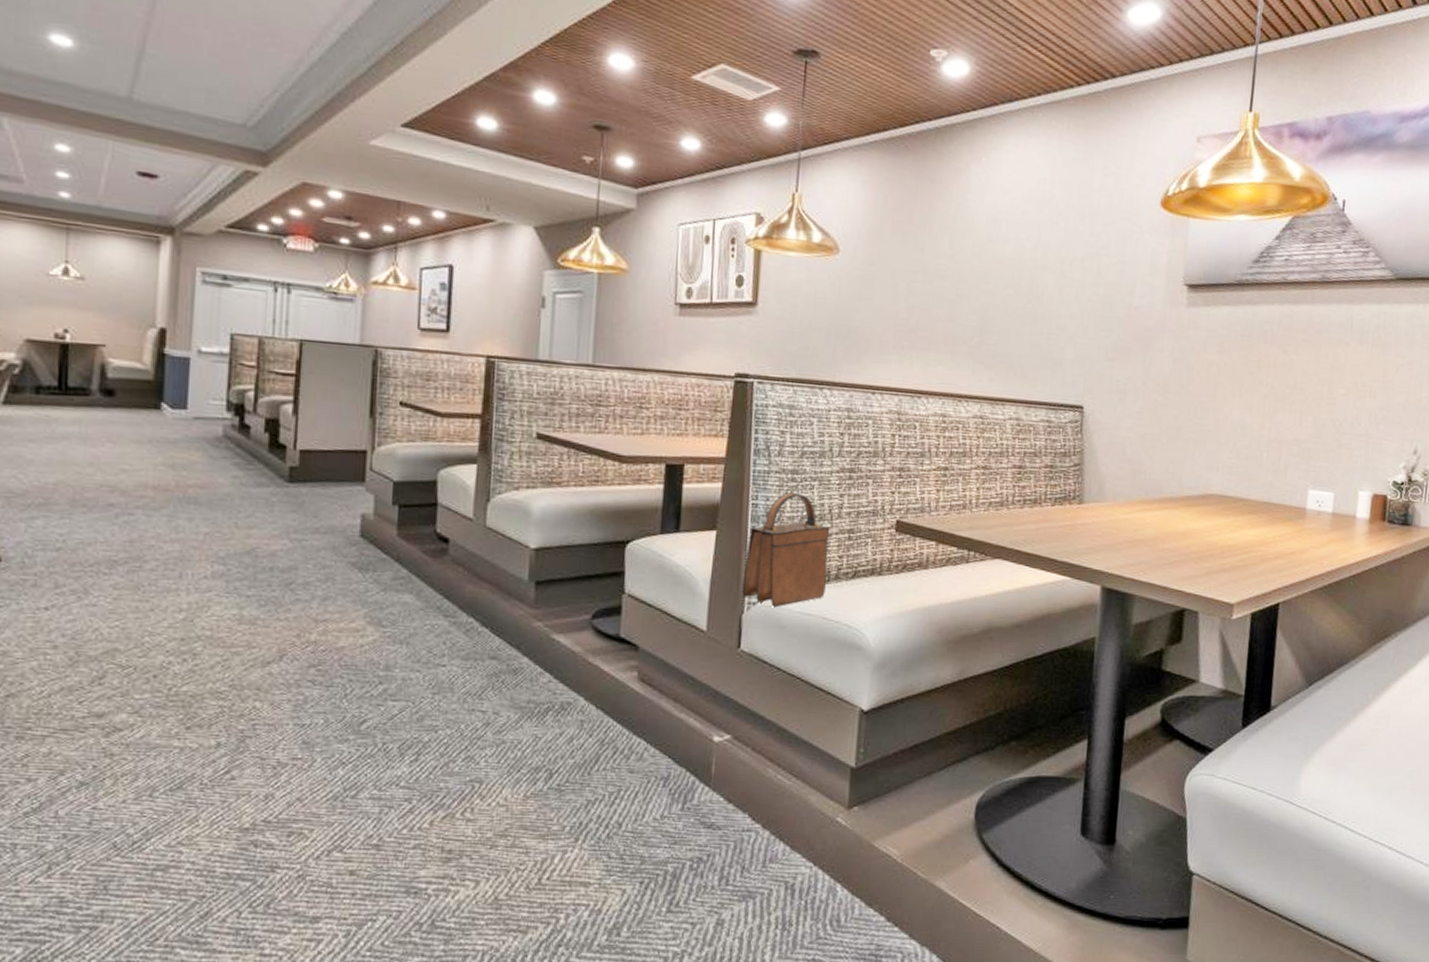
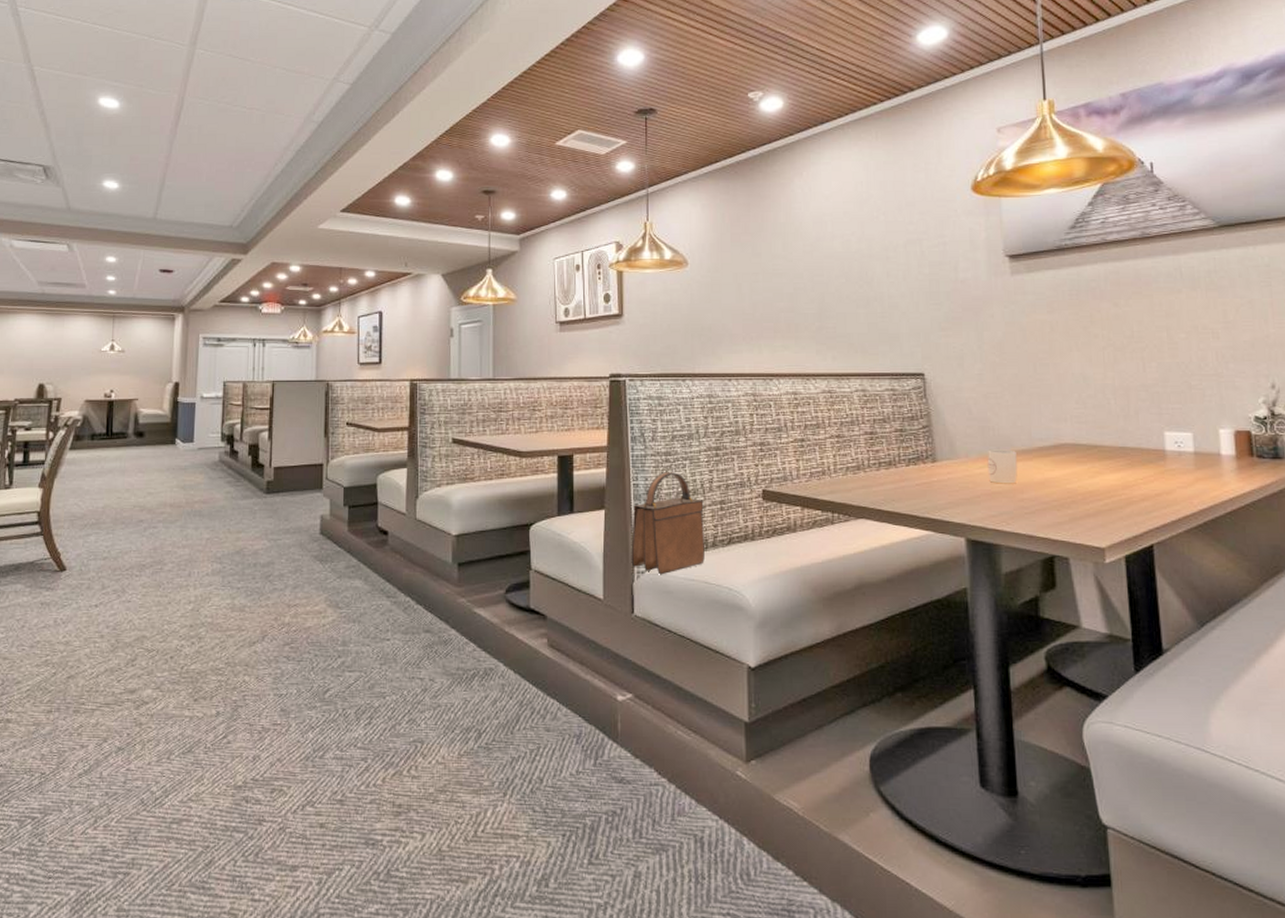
mug: none [1132,494,1165,533] -> present [987,449,1018,484]

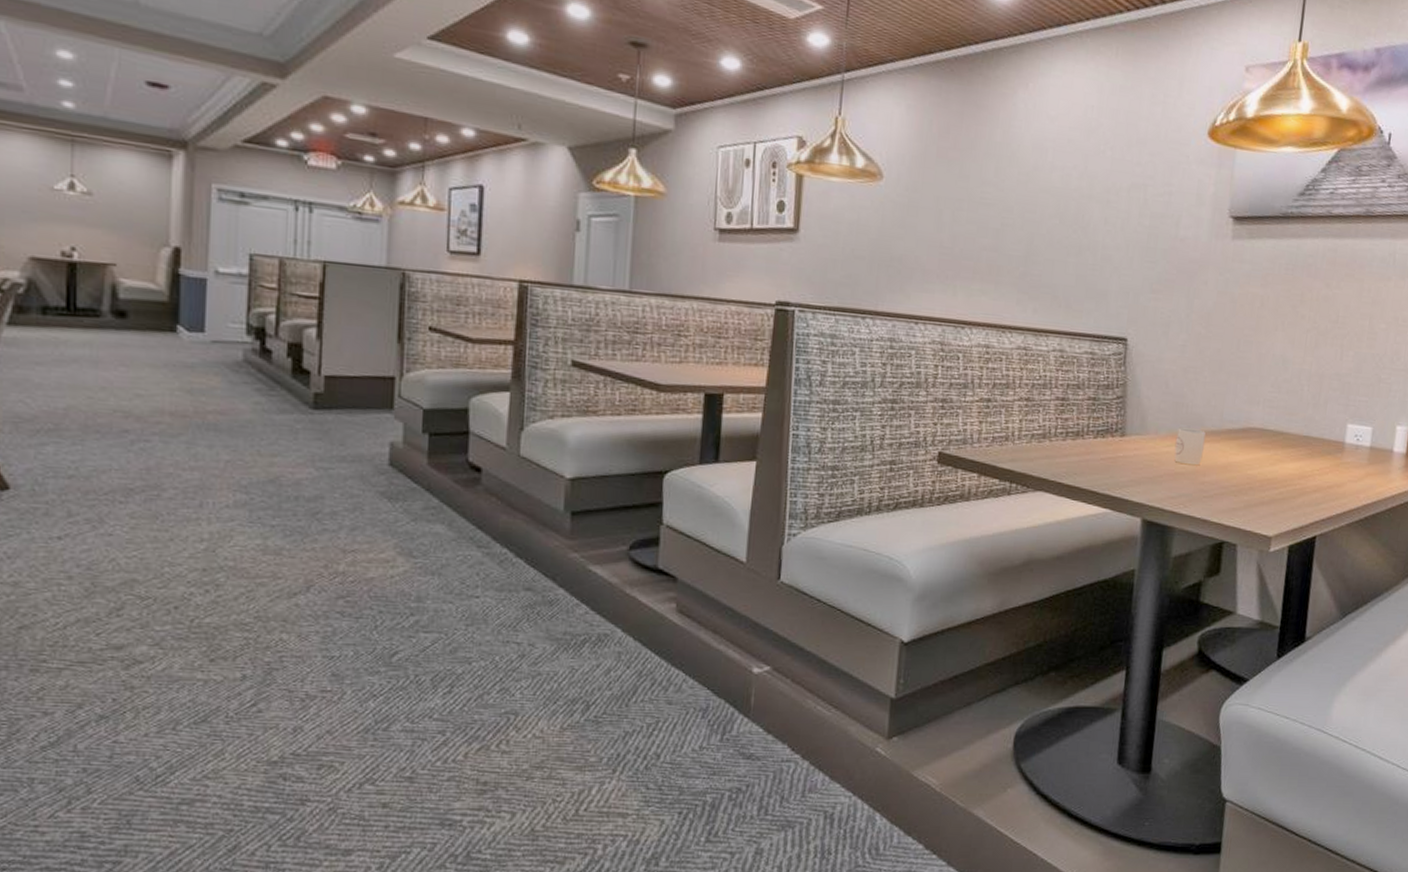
handbag: present [631,472,705,575] -> none [782,423,872,539]

